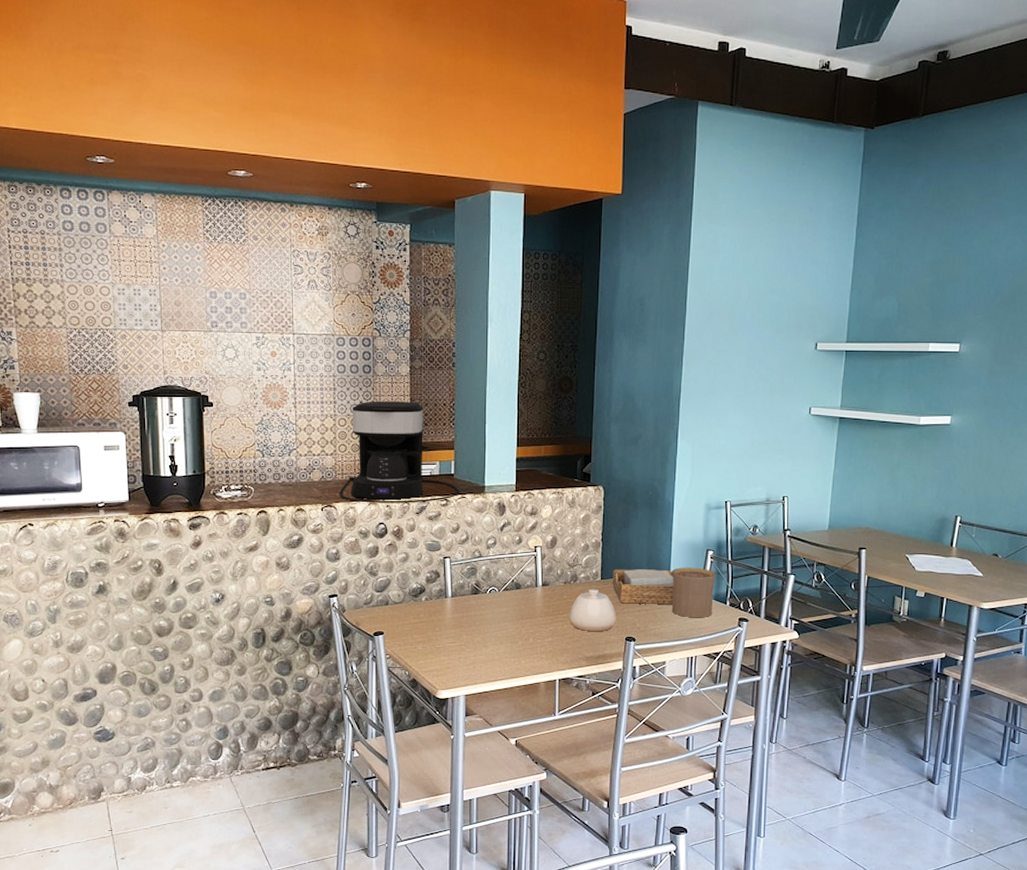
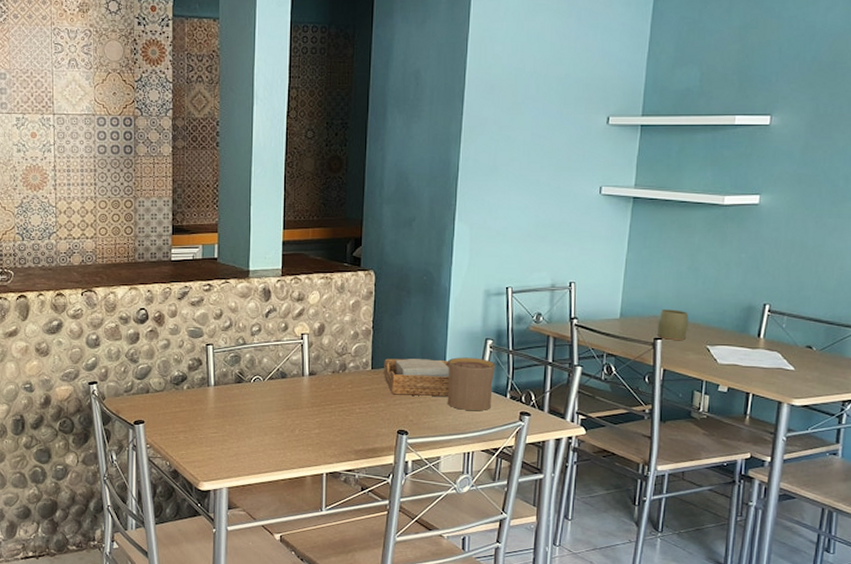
coffee maker: present [339,401,459,503] -> none [99,182,223,288]
sugar bowl: present [568,588,617,632] -> none [336,378,388,424]
mug: none [861,521,890,550] -> present [657,309,689,341]

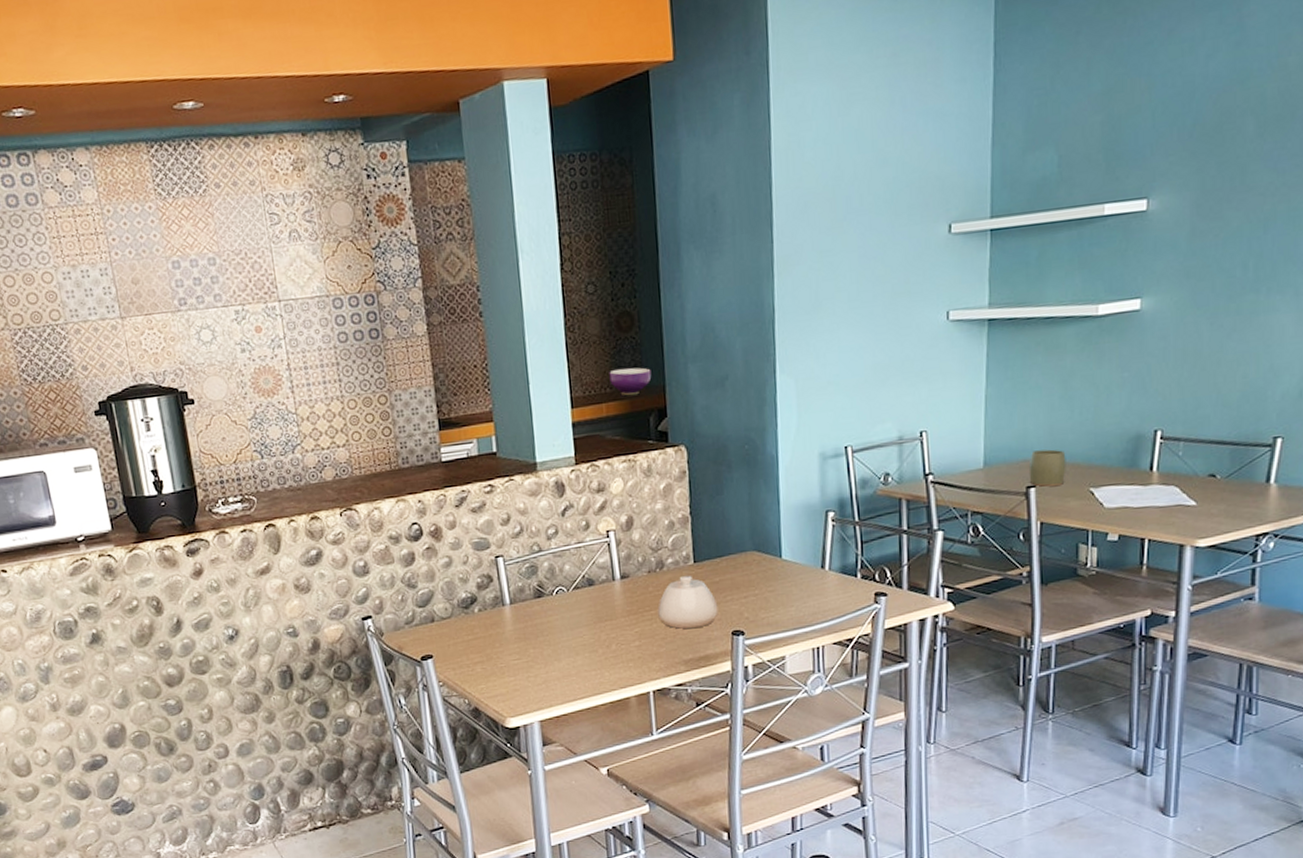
bowl: none [317,201,352,225] -> present [609,367,652,396]
sugar bowl: none [336,378,388,424] -> present [657,575,719,629]
napkin holder: present [384,358,450,397] -> none [708,542,789,590]
cup: present [447,357,496,411] -> none [783,534,841,599]

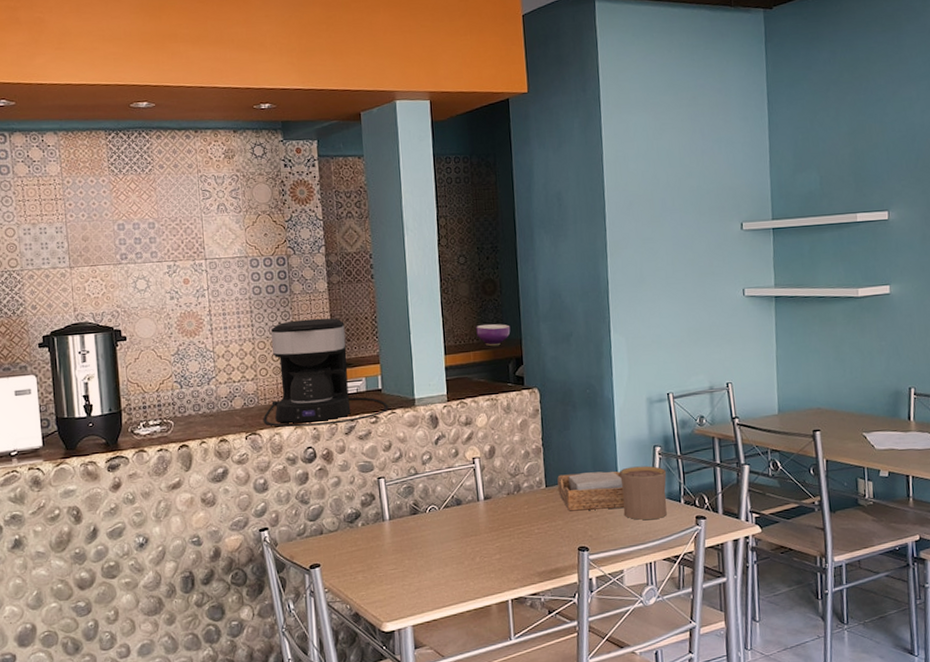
coffee maker: none [358,367,506,501] -> present [263,318,389,428]
sugar bowl: present [657,575,719,629] -> none [515,497,567,545]
napkin holder: none [708,542,789,590] -> present [557,471,625,511]
cup: none [783,534,841,599] -> present [620,465,667,521]
mug: present [1028,449,1066,487] -> none [813,400,843,431]

